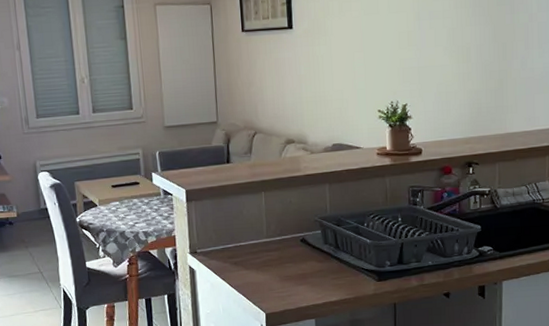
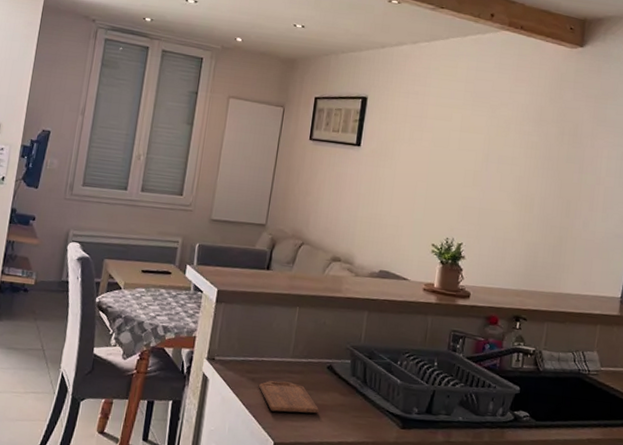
cutting board: none [242,259,300,288] -> present [259,380,319,414]

